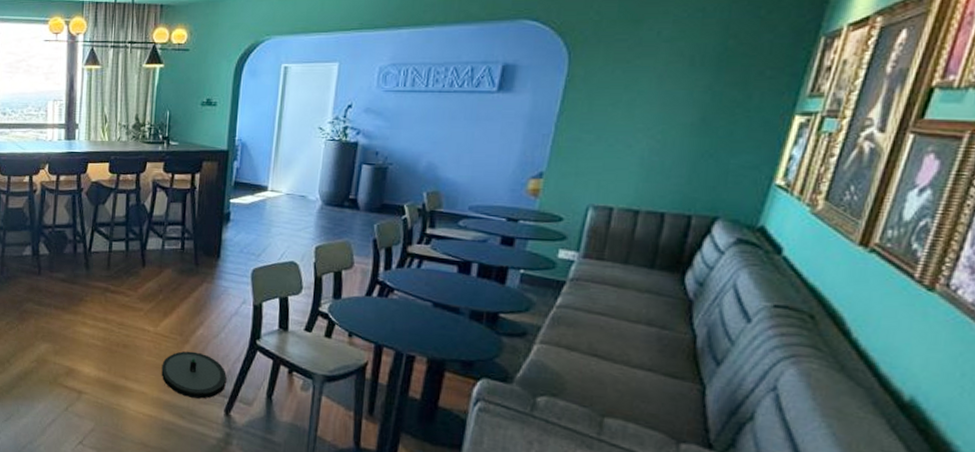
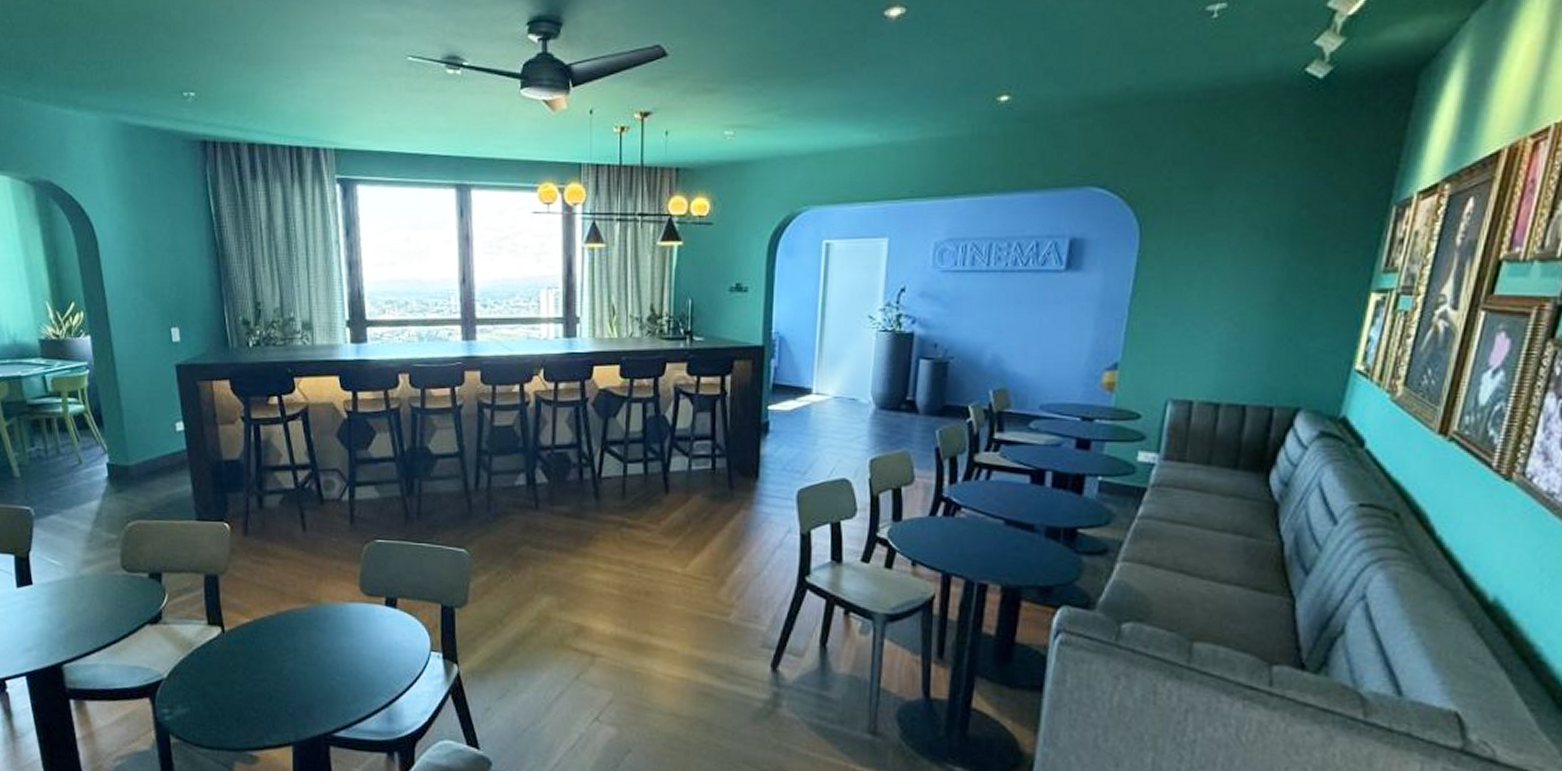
robot vacuum: present [161,351,227,399] -> none [693,595,772,653]

